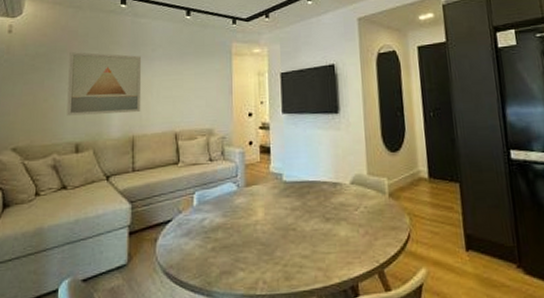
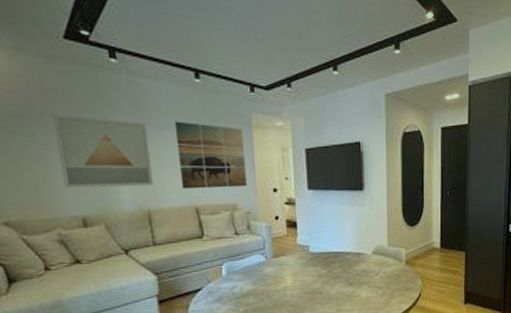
wall art: none [164,53,225,115] -> present [174,121,248,190]

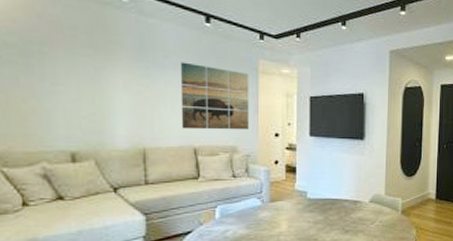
wall art: present [52,113,154,188] -> none [52,45,153,123]

